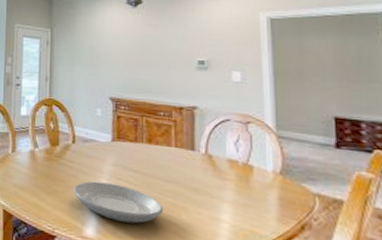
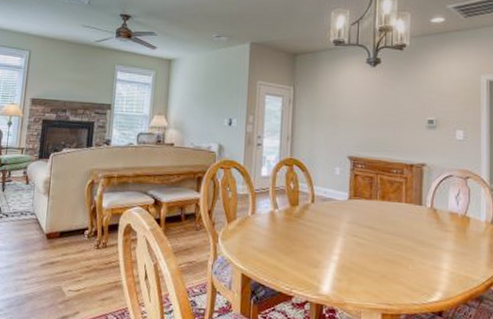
plate: present [73,181,164,224] -> none [311,239,393,278]

